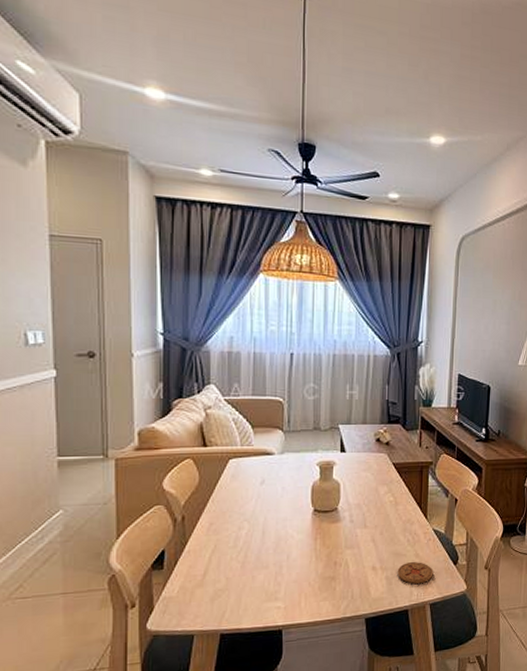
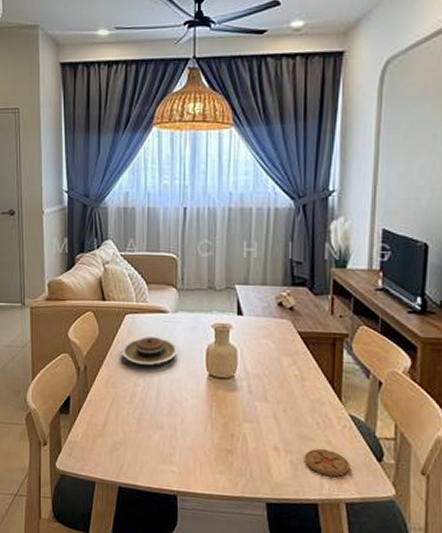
plate: none [224,479,284,509] -> present [121,337,178,366]

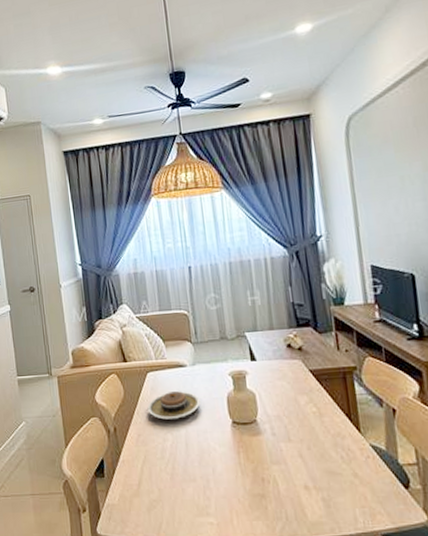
coaster: present [304,449,350,477] -> none [334,483,381,510]

